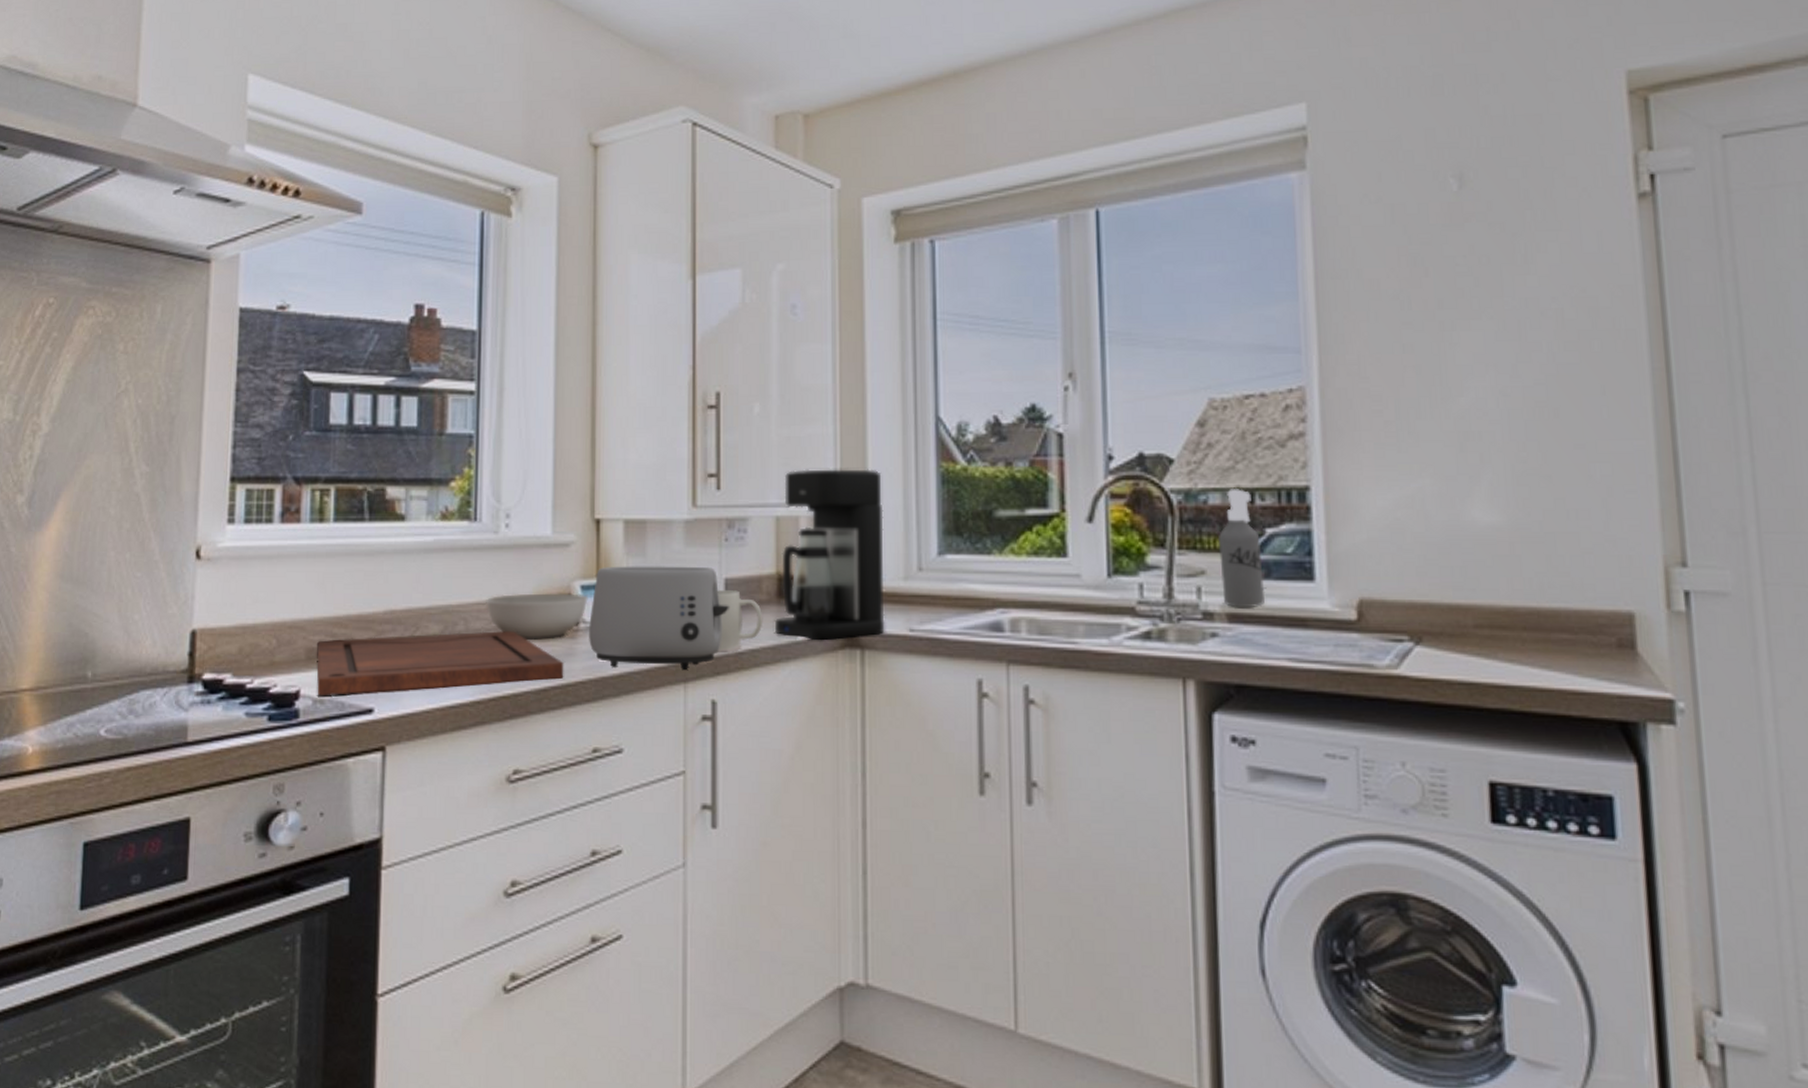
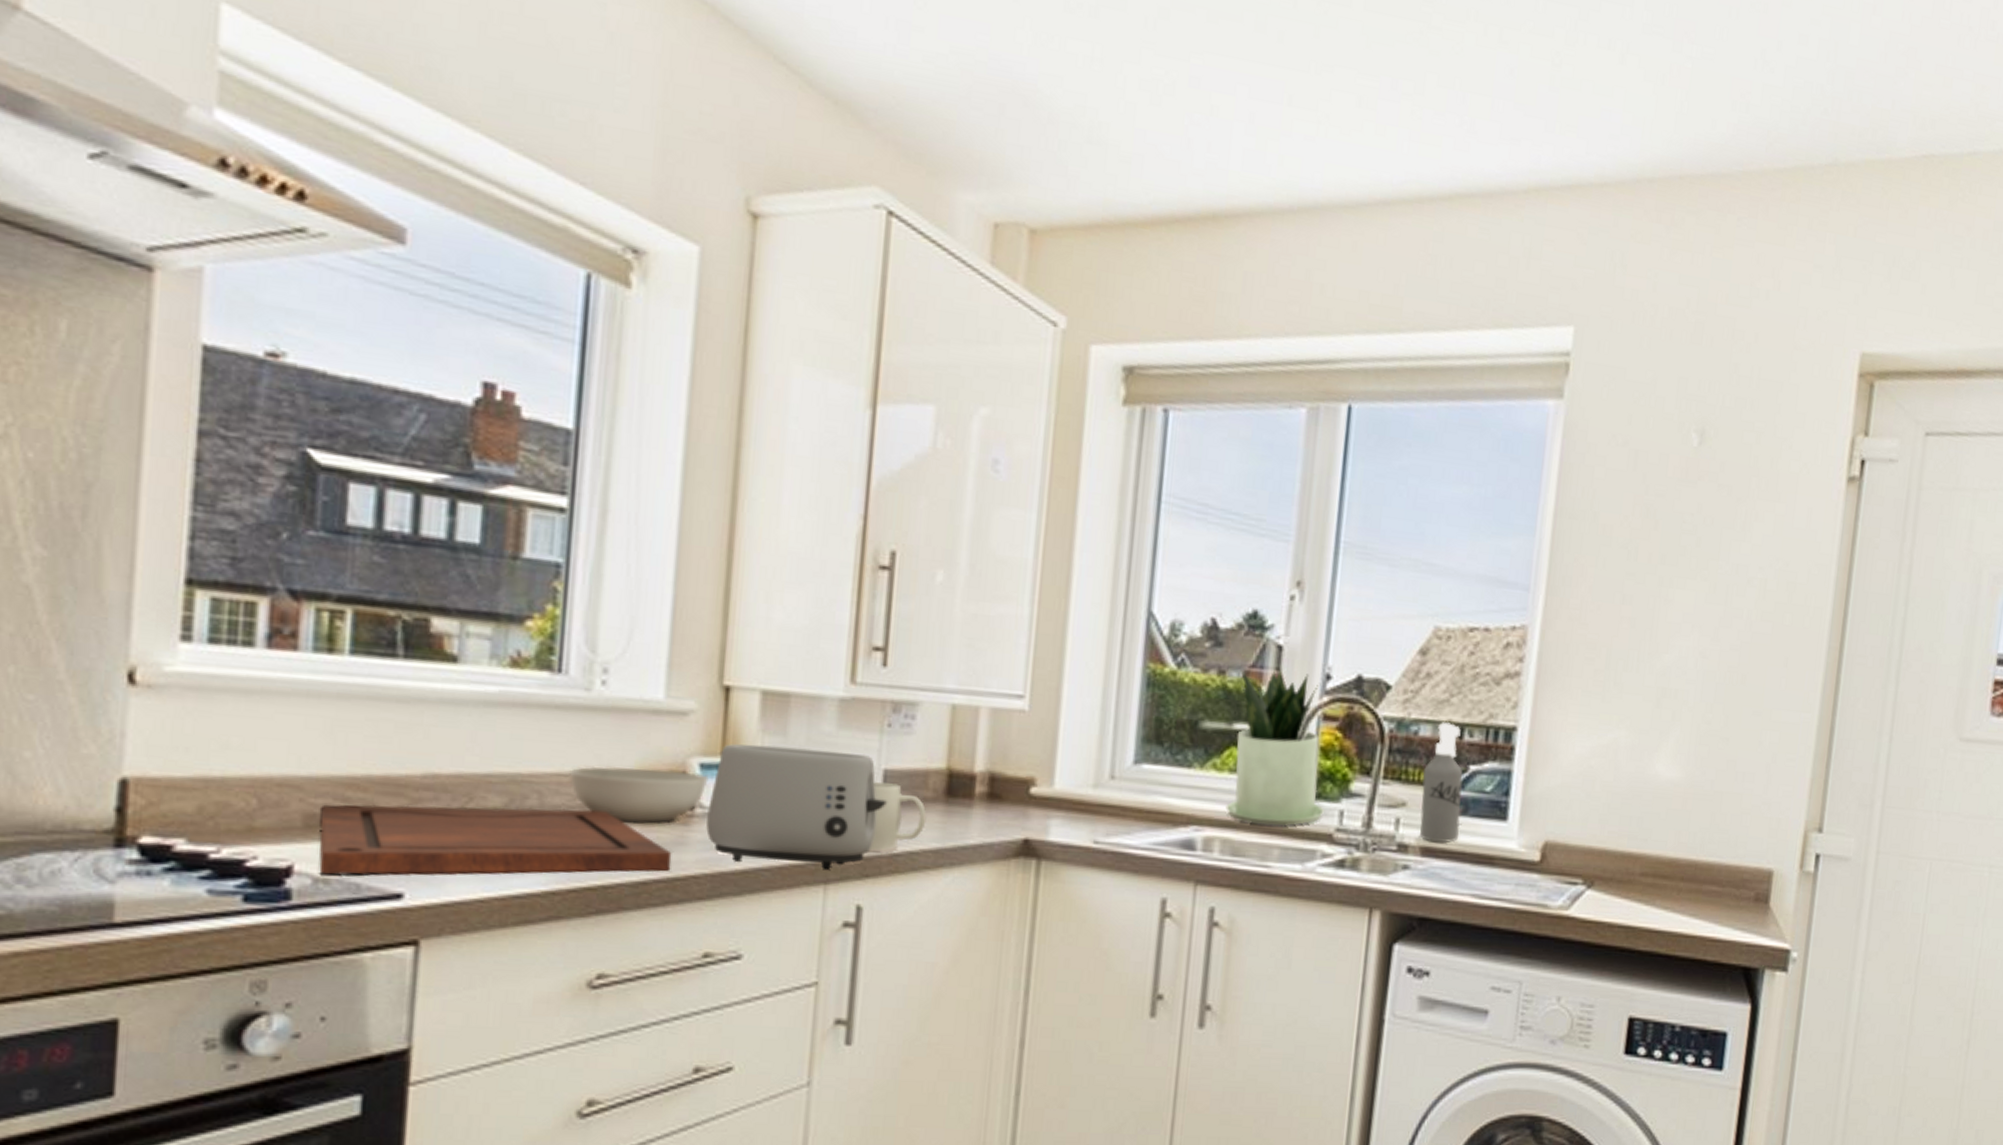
coffee maker: present [774,469,885,641] -> none [939,653,1081,848]
planter: none [1027,456,1123,603] -> present [1225,670,1324,827]

